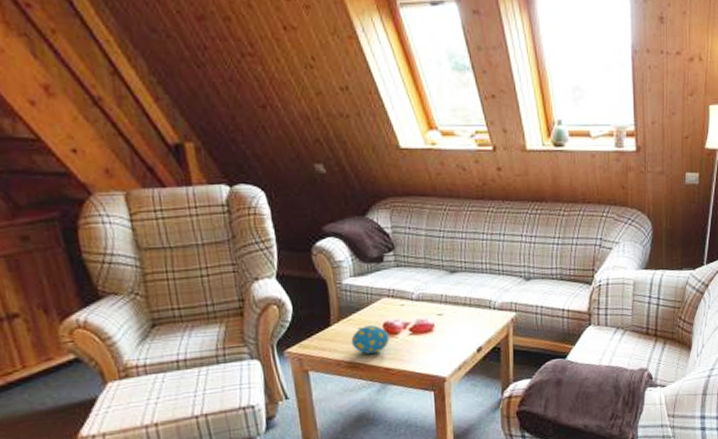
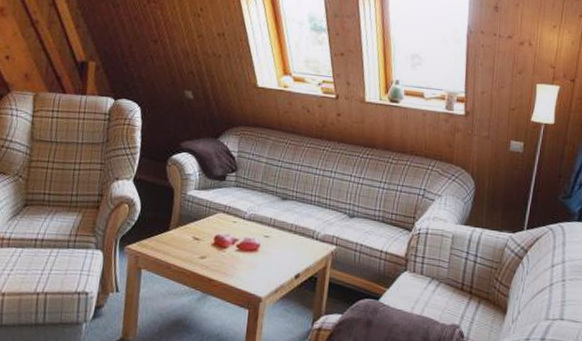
decorative egg: present [351,325,390,355] -> none [183,235,218,264]

